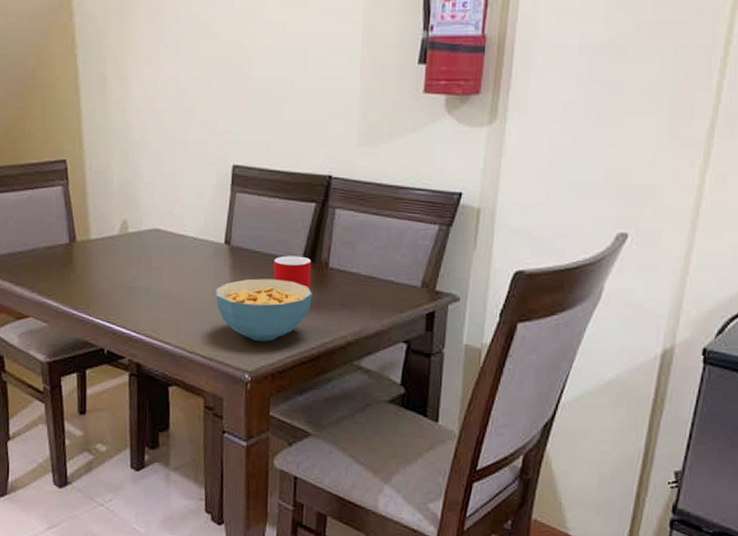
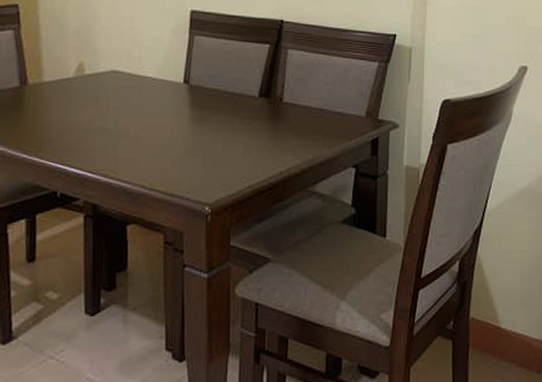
cereal bowl: present [215,278,312,342] -> none [174,115,268,175]
cup: present [273,256,312,290] -> none [231,92,268,123]

